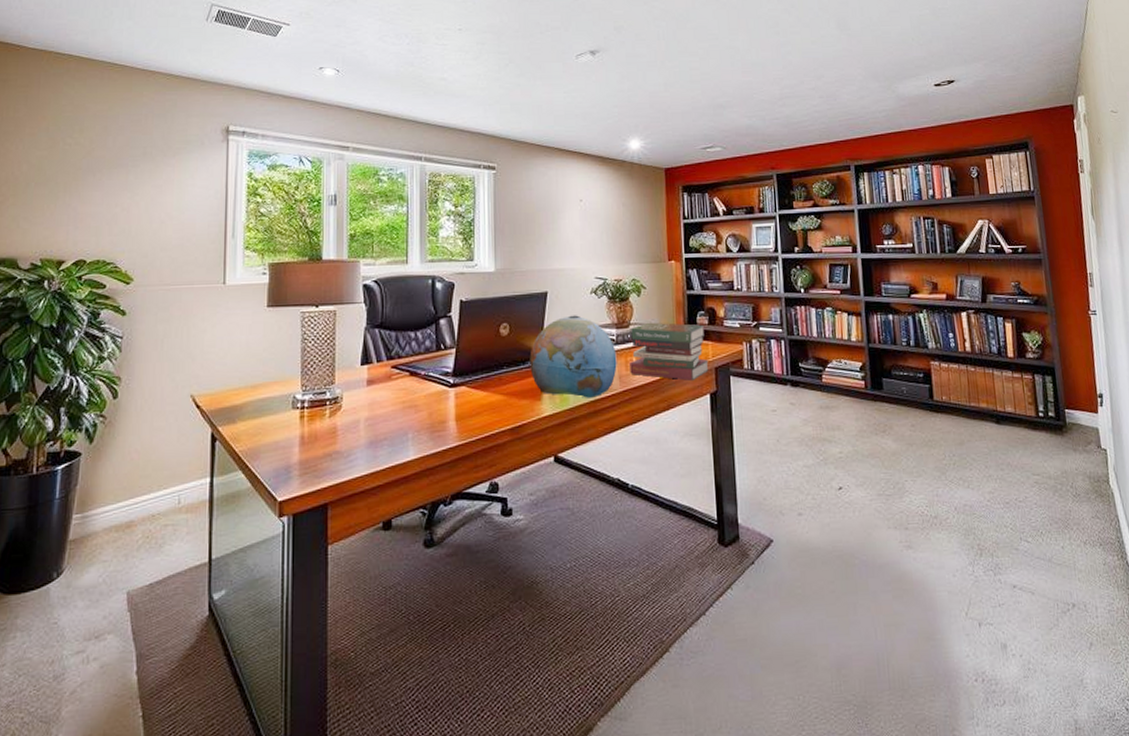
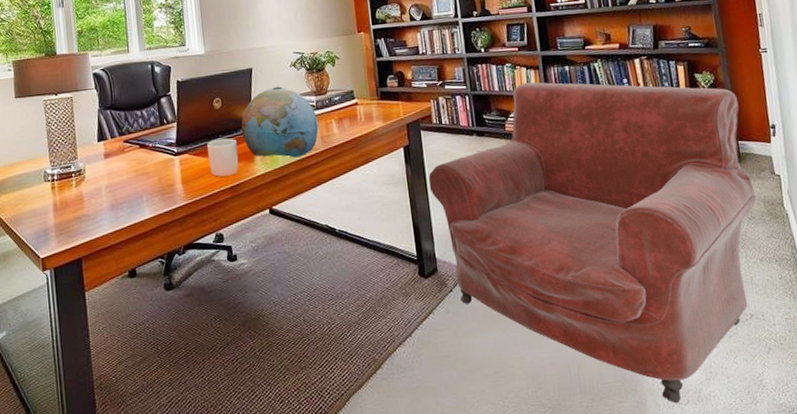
mug: none [487,371,524,415] -> present [206,138,239,177]
books: present [630,322,709,382] -> none [328,87,401,138]
armchair: none [735,329,1082,705] -> present [428,82,757,404]

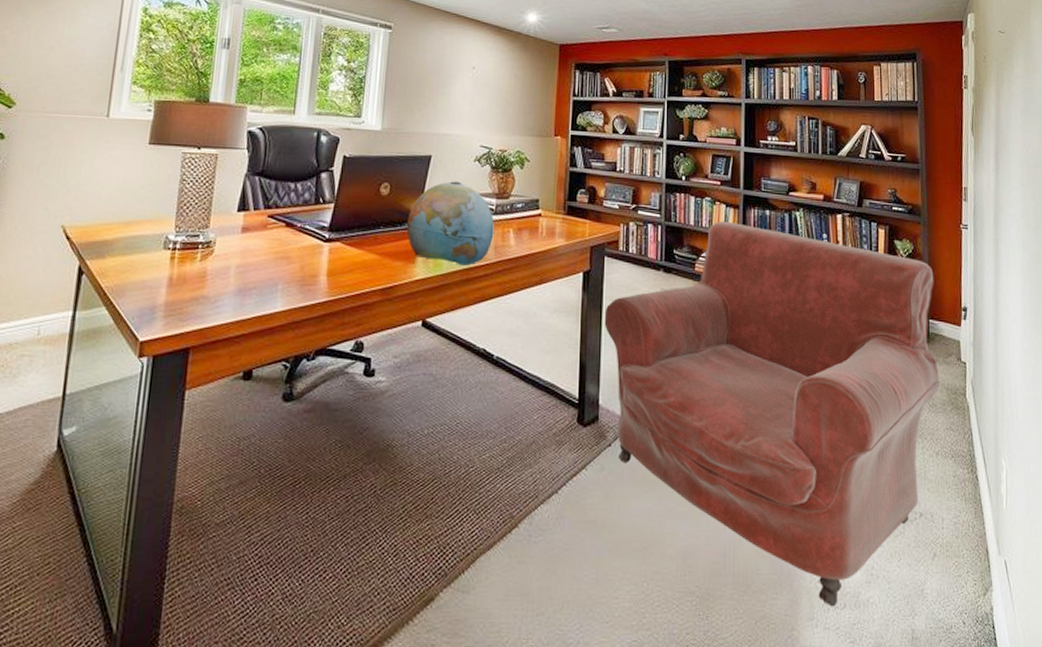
mug: present [206,138,239,177] -> none [362,230,399,275]

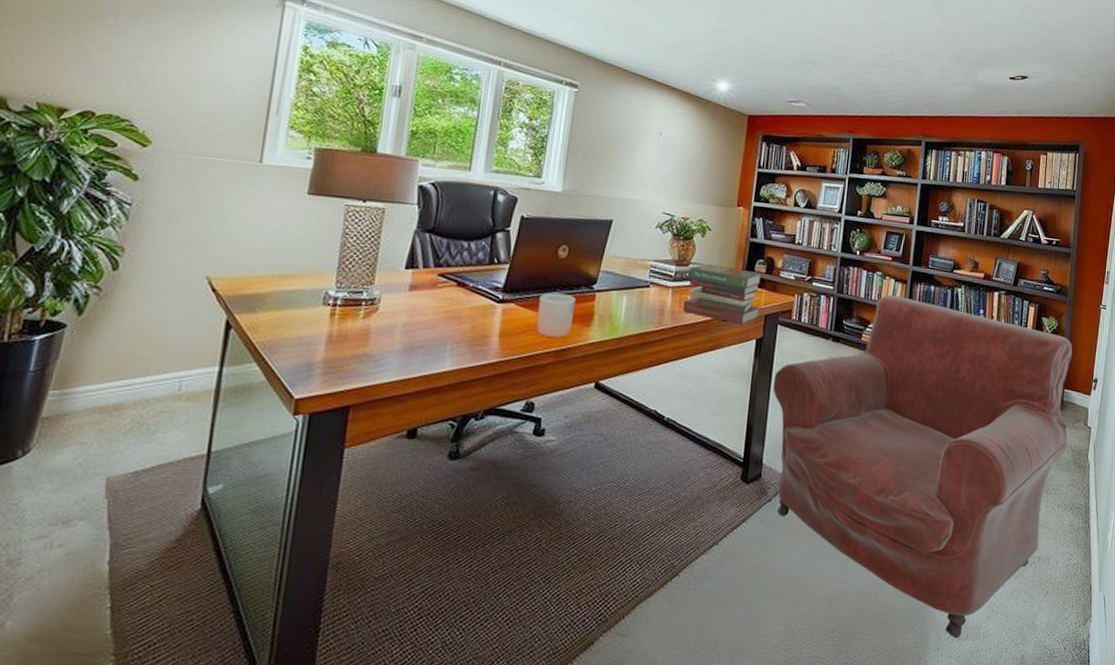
mug: none [362,230,399,275] -> present [536,293,576,338]
globe: present [406,181,495,266] -> none [583,246,673,330]
books: none [506,195,585,258] -> present [683,263,762,326]

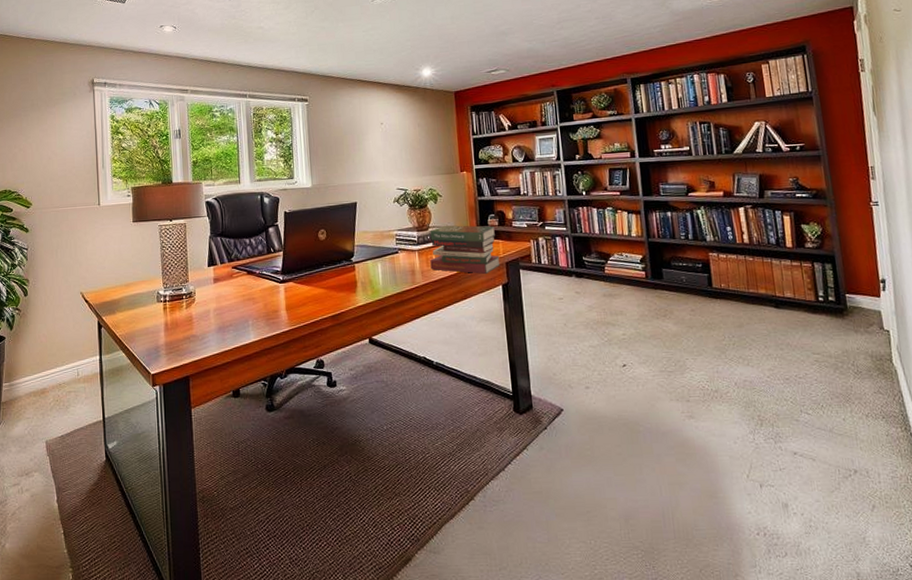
mug: present [536,293,576,338] -> none [310,269,341,306]
armchair: present [773,294,1073,639] -> none [526,226,864,556]

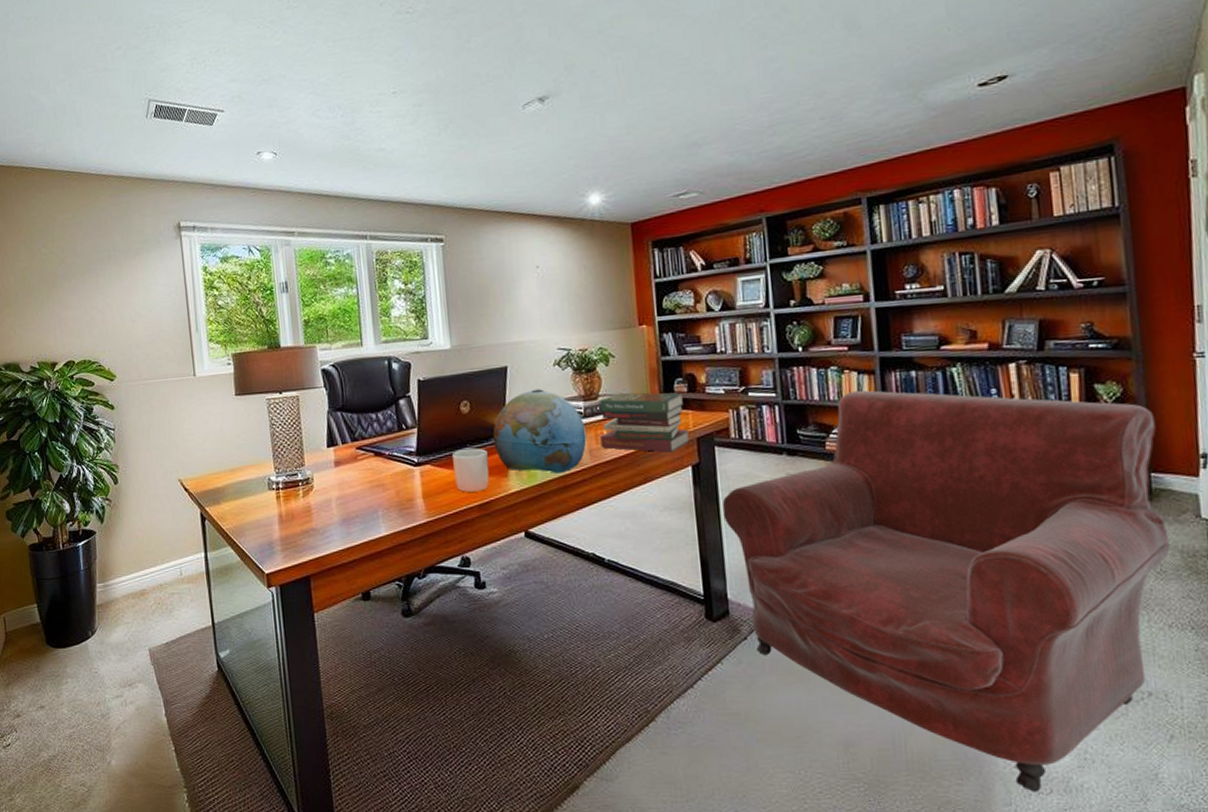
mug: none [310,269,341,306] -> present [451,448,490,493]
globe: none [344,221,419,290] -> present [493,389,587,473]
armchair: none [526,226,864,556] -> present [722,390,1171,793]

